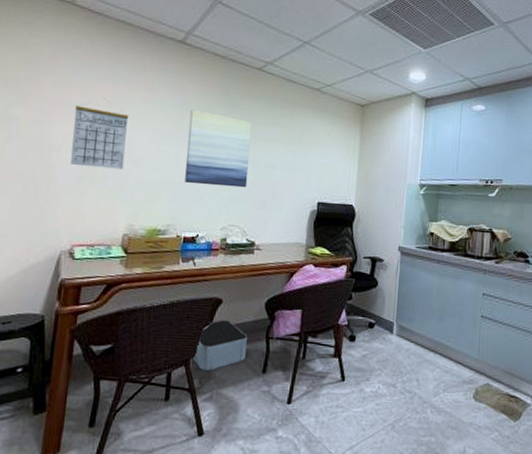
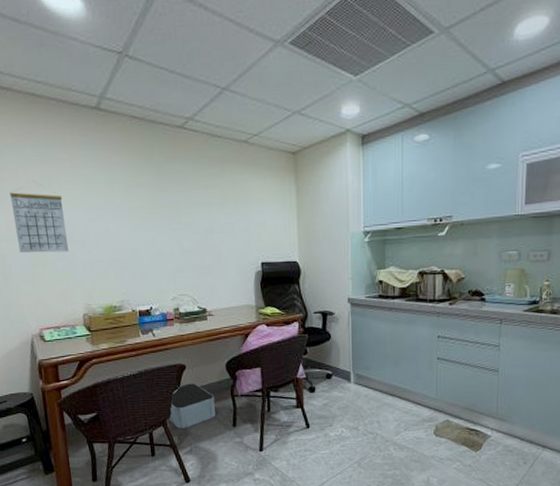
wall art: present [185,109,252,188] -> none [120,180,190,259]

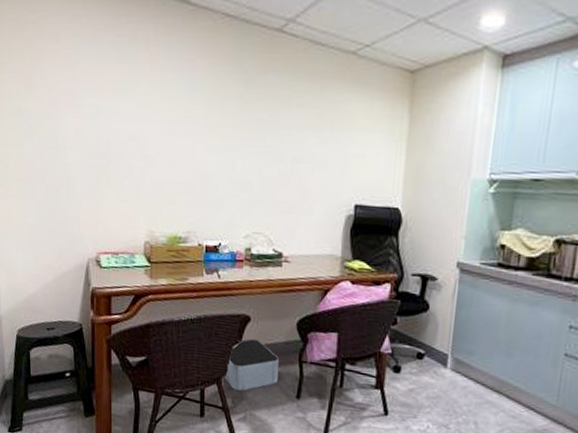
calendar: present [9,192,69,253] -> none [82,93,138,168]

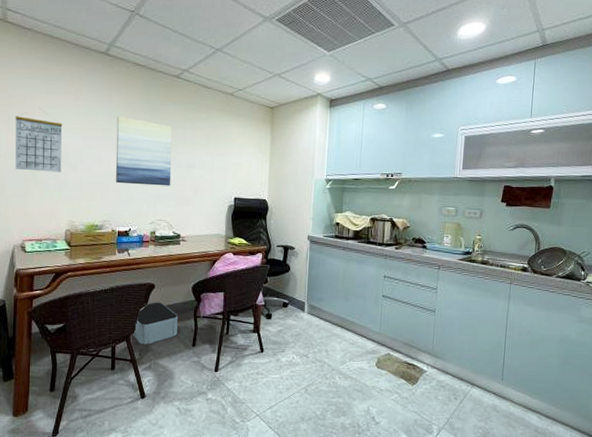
calendar: none [82,93,138,168] -> present [15,116,63,173]
wall art: none [201,90,273,188] -> present [115,115,172,186]

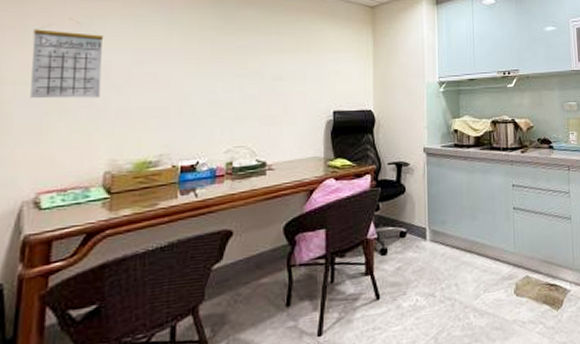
wall art: present [115,115,172,186] -> none [177,23,253,106]
storage bin: present [132,302,178,345] -> none [201,253,265,316]

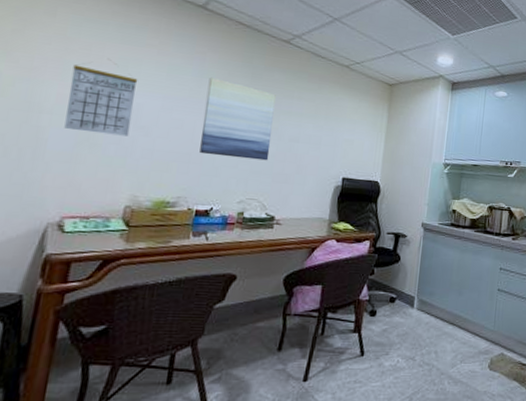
wall art: none [177,23,253,106] -> present [200,77,276,161]

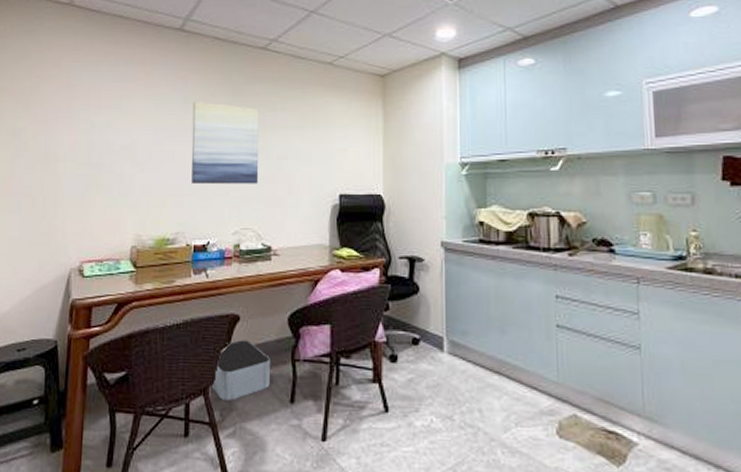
calendar: present [64,64,138,137] -> none [76,110,131,175]
storage bin: none [200,297,263,350] -> present [211,340,270,401]

